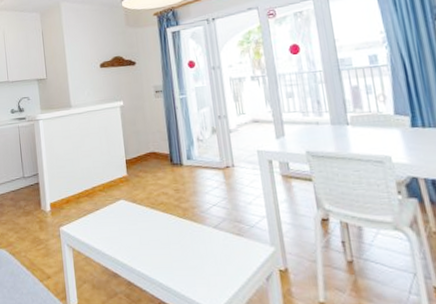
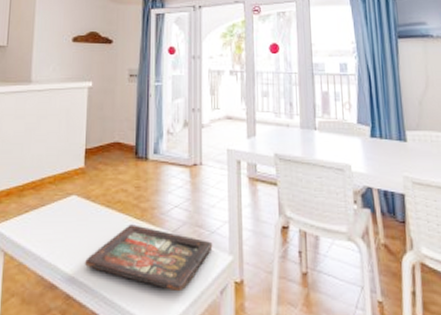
decorative tray: none [140,222,254,279] -> present [85,224,213,292]

